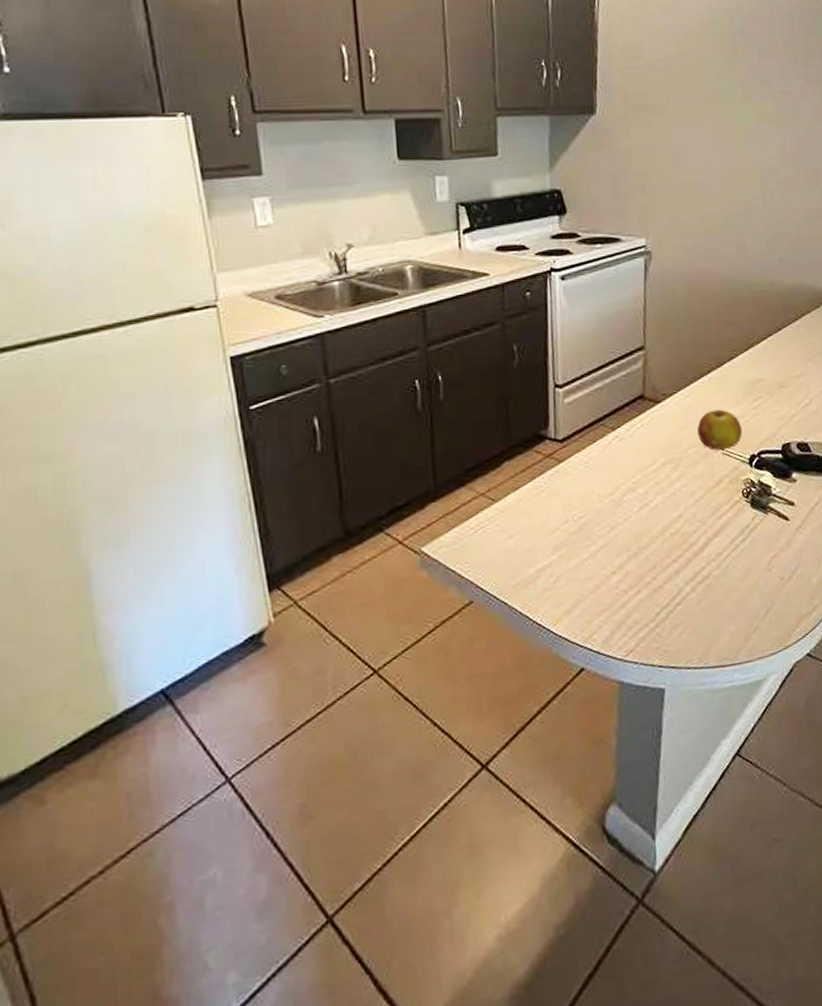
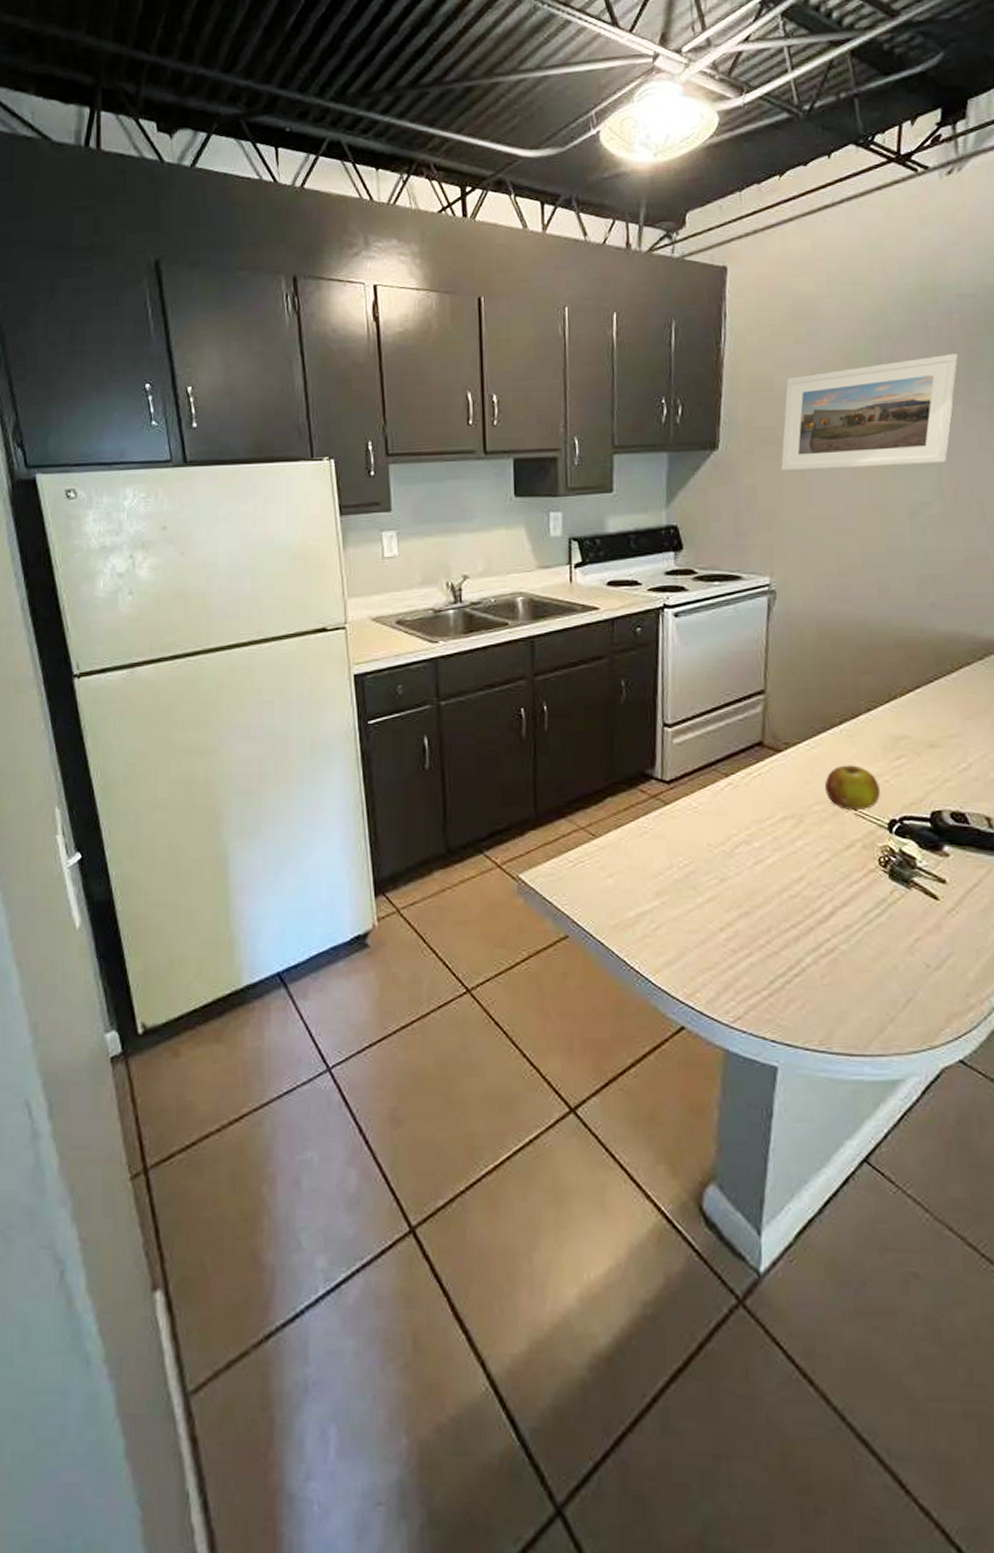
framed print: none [652,29,797,136] -> present [781,352,959,471]

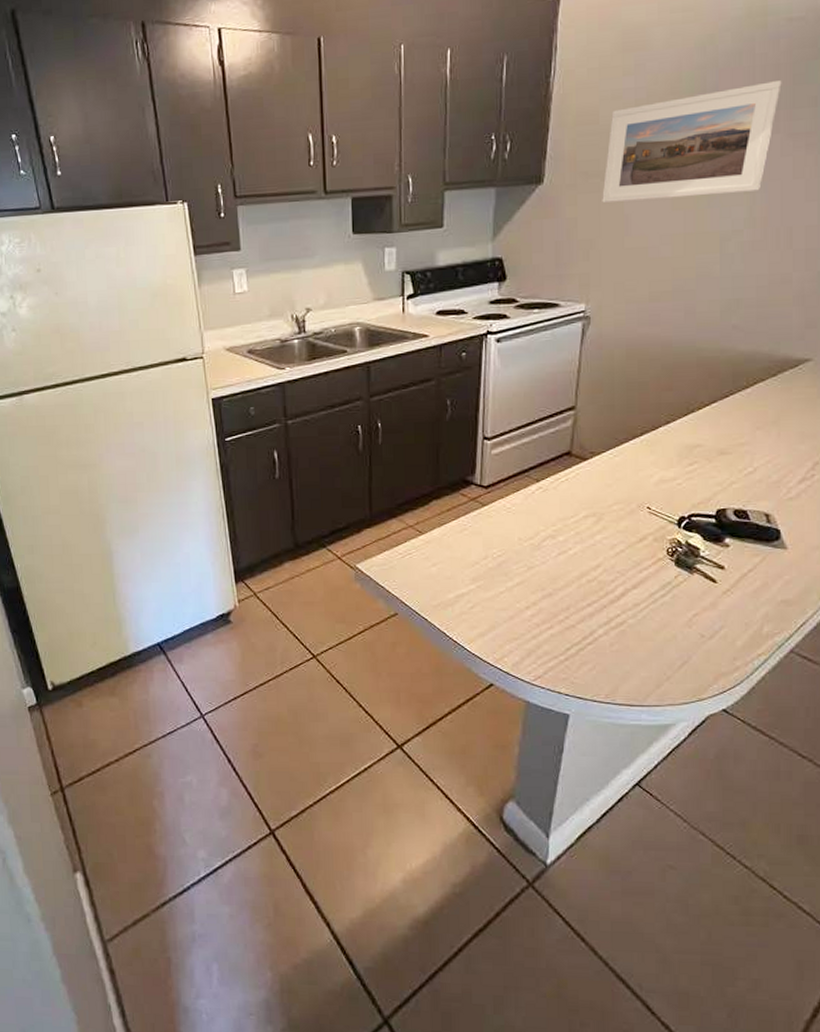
fruit: present [825,765,880,810] -> none [624,470,672,509]

